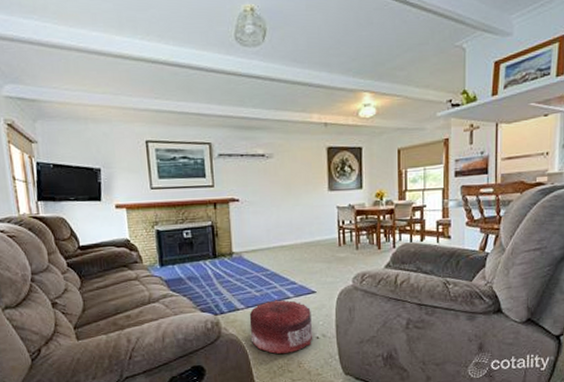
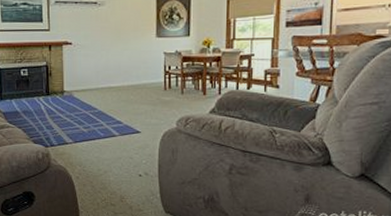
pouf: present [249,299,313,355] -> none [77,137,136,188]

